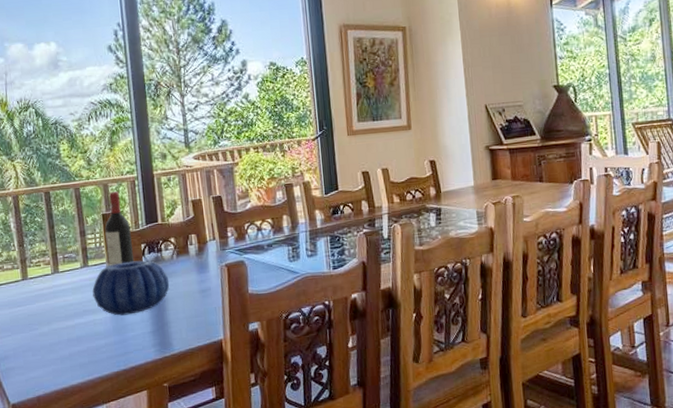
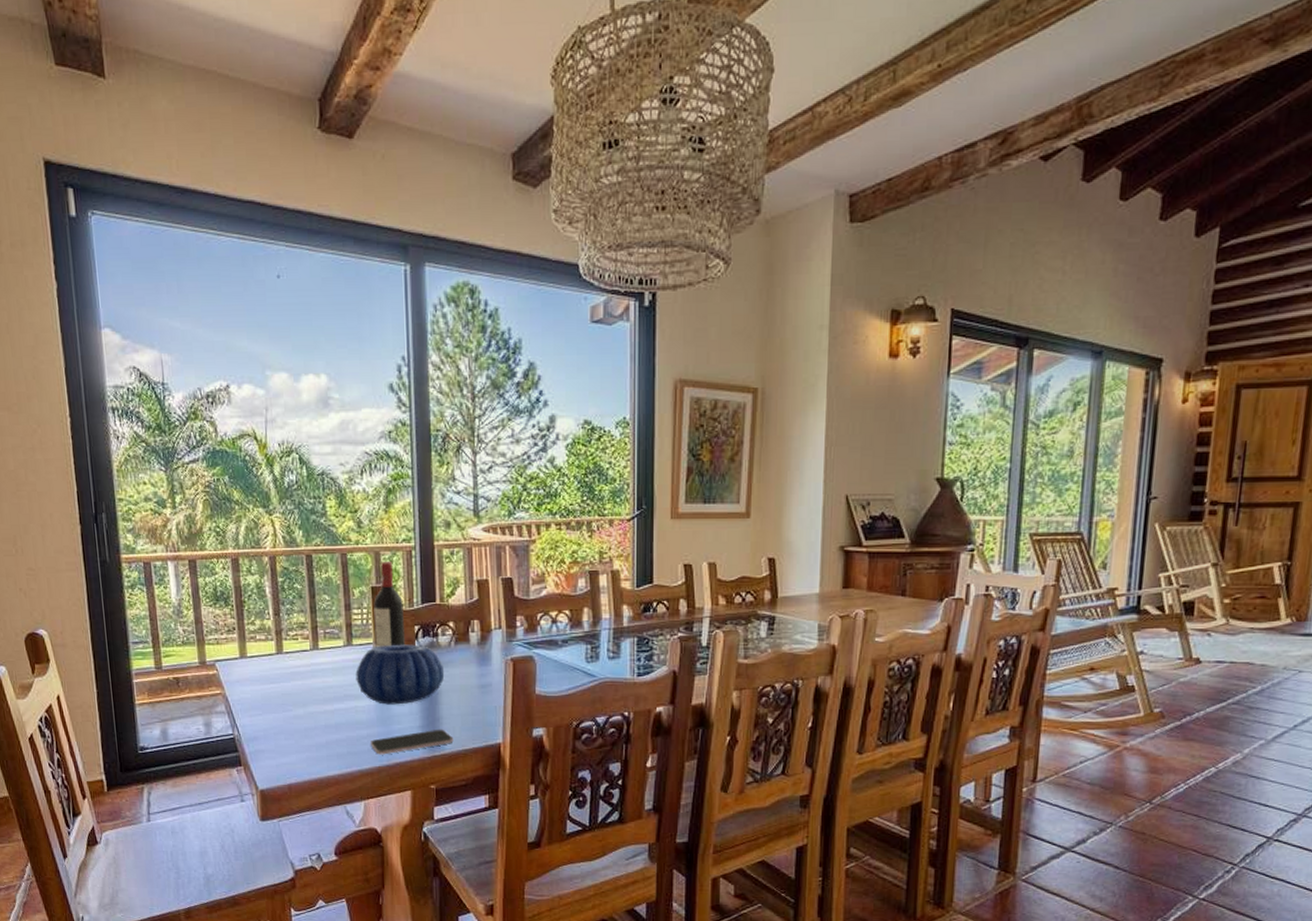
smartphone: none [108,332,181,361] -> present [370,729,454,755]

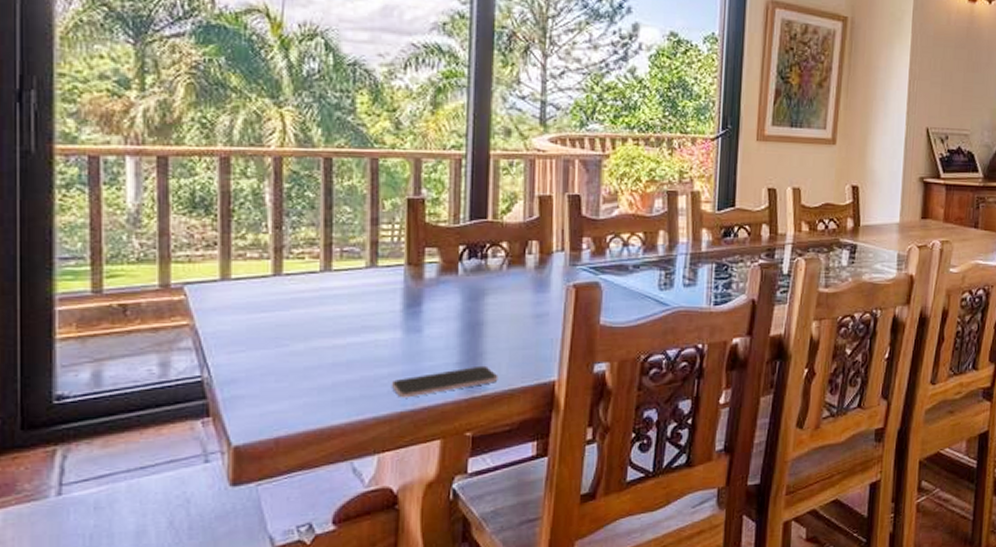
decorative bowl: present [356,644,445,705] -> none [379,266,493,338]
wine bottle: present [373,561,405,647] -> none [407,170,447,270]

